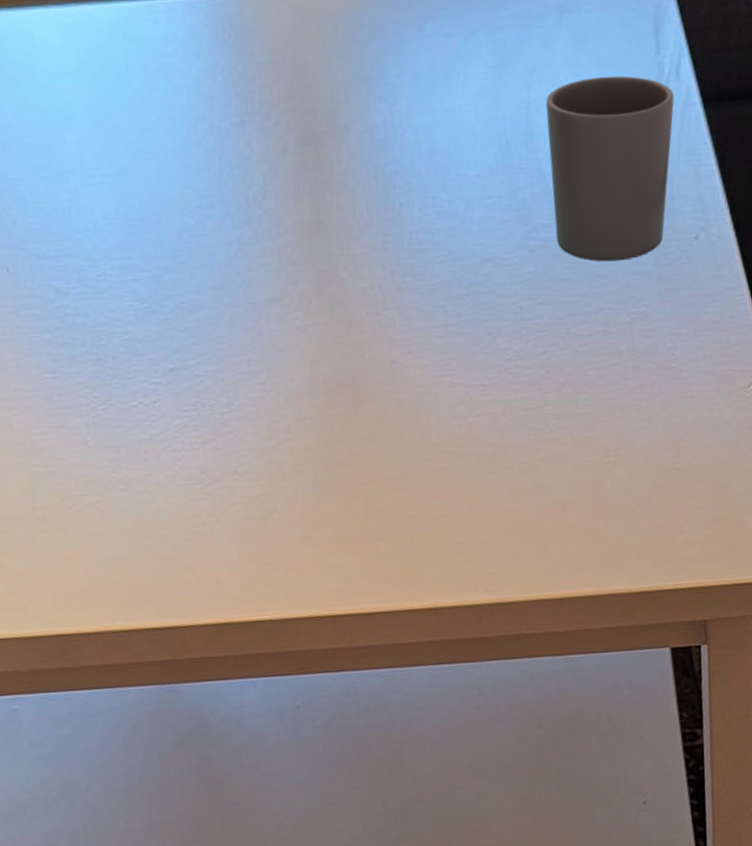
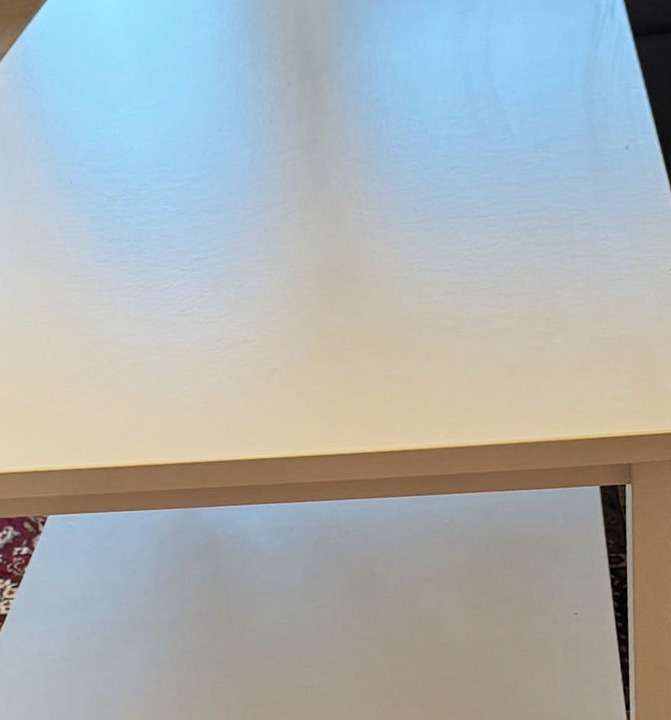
mug: present [545,76,674,262] -> none [501,16,609,169]

